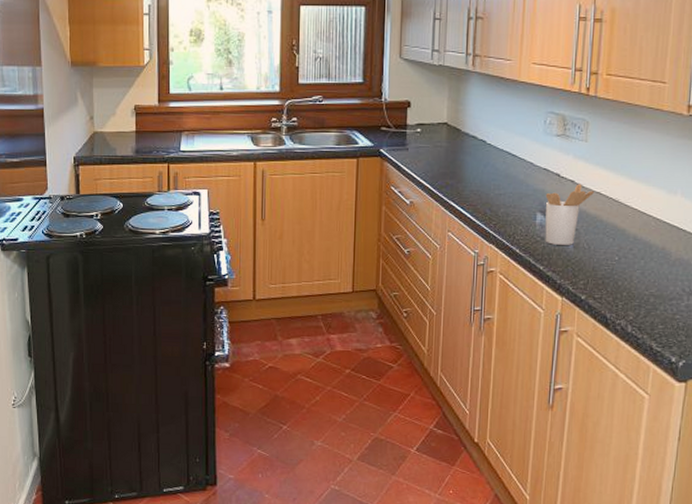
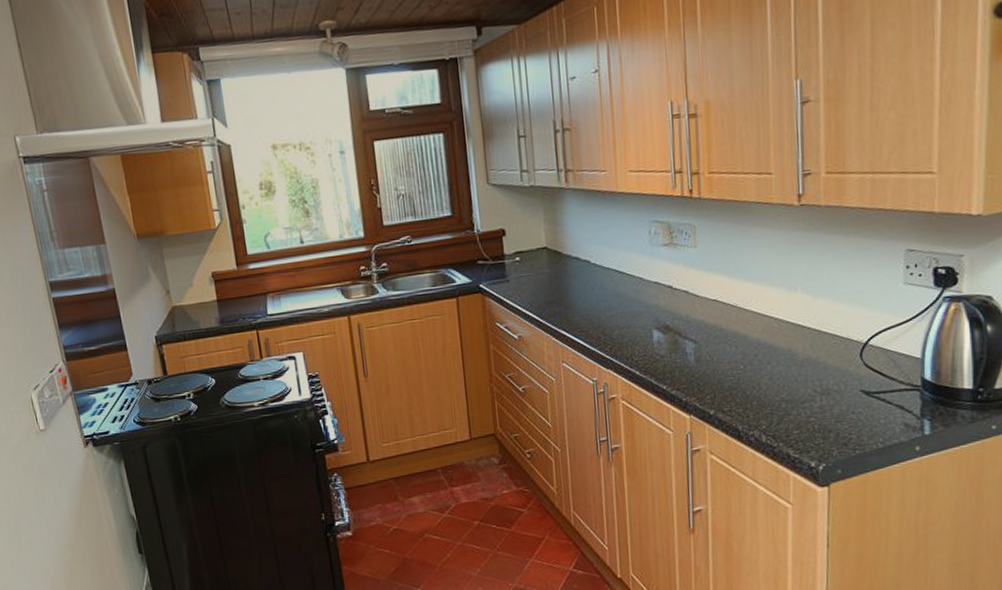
utensil holder: present [545,184,594,245] -> none [659,293,710,362]

